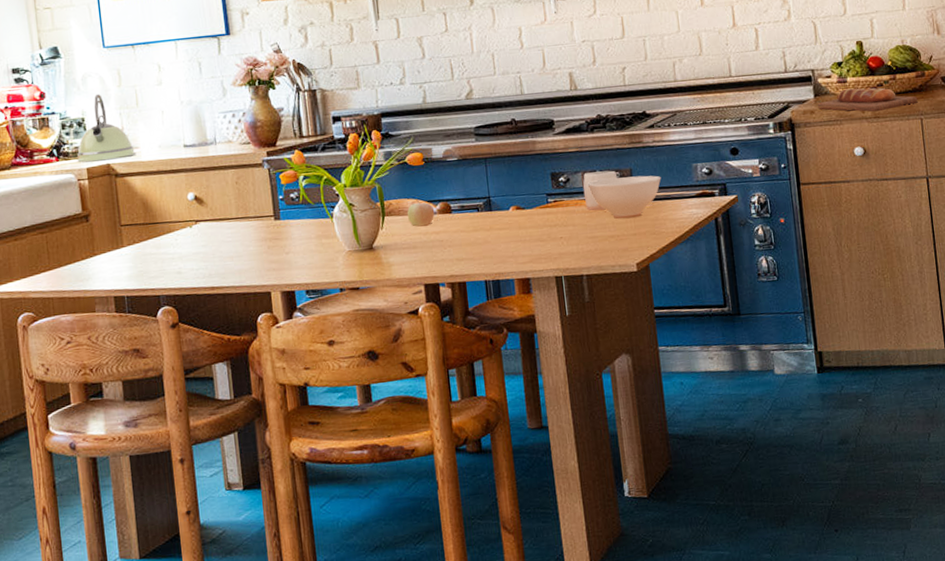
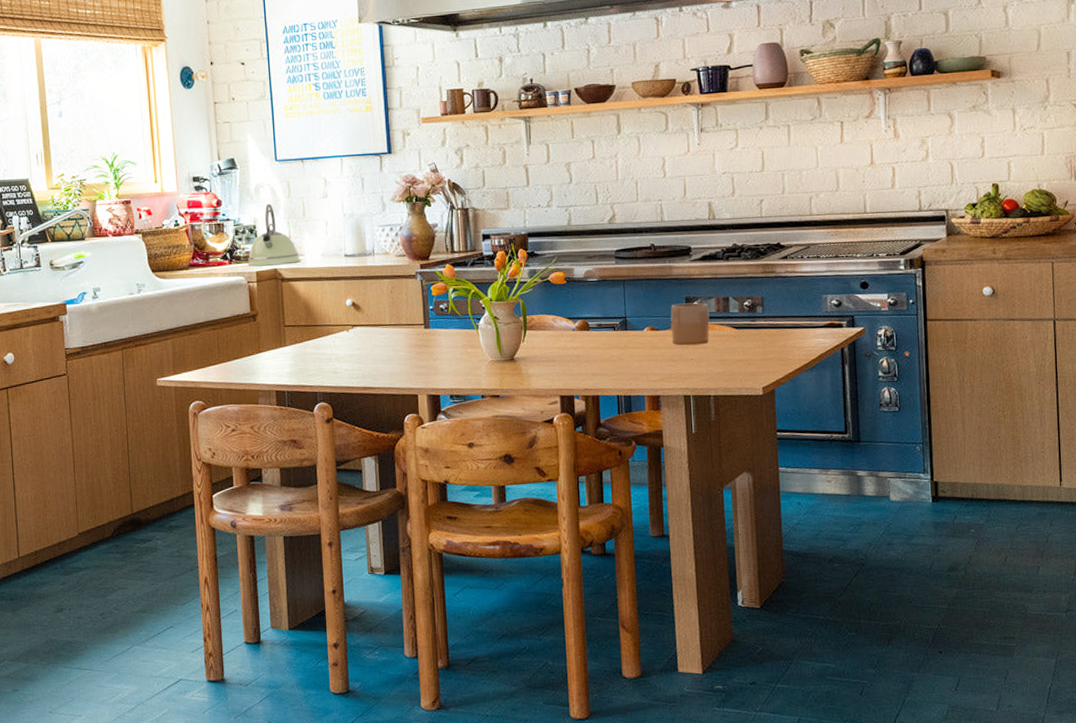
fruit: present [407,198,435,227] -> none [547,315,574,342]
mug: none [536,177,578,225] -> present [670,302,710,346]
mug: present [582,170,618,211] -> none [715,298,750,336]
bowl: present [587,175,661,220] -> none [720,304,792,345]
bread loaf: present [817,87,918,112] -> none [949,229,1050,254]

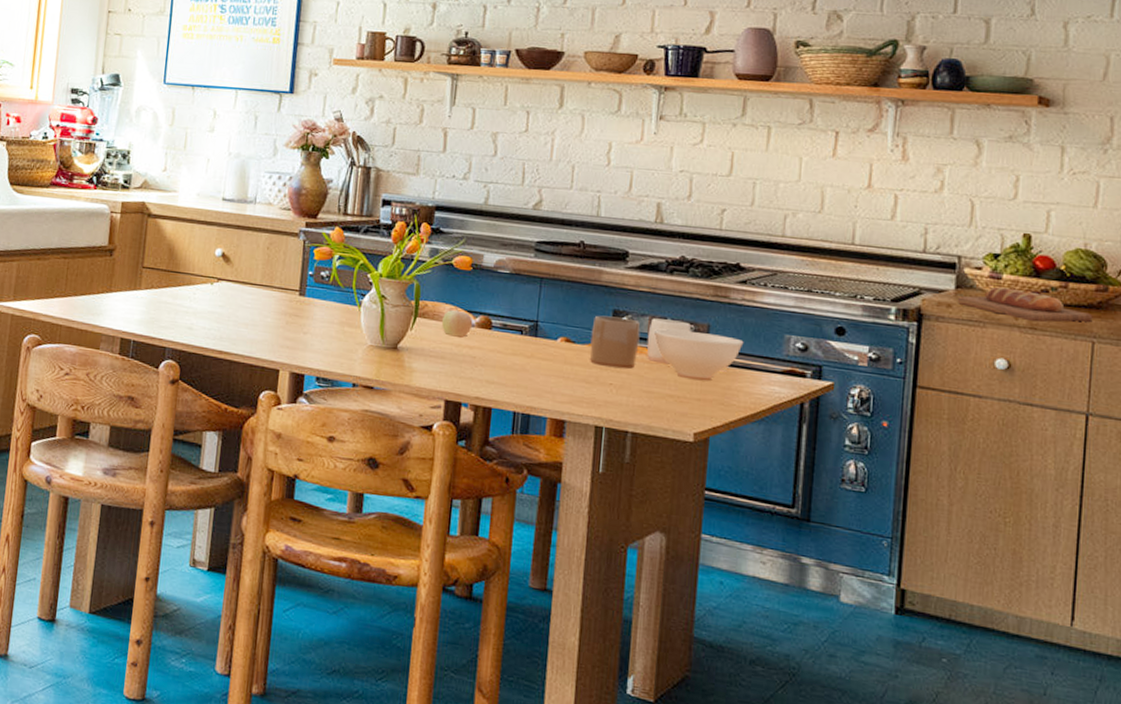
kettle: present [247,203,301,267] -> none [114,129,174,200]
fruit: none [547,315,574,342] -> present [441,305,473,339]
mug: none [715,298,750,336] -> present [646,318,692,365]
bowl: none [720,304,792,345] -> present [653,328,744,382]
bread loaf: none [949,229,1050,254] -> present [957,286,1093,323]

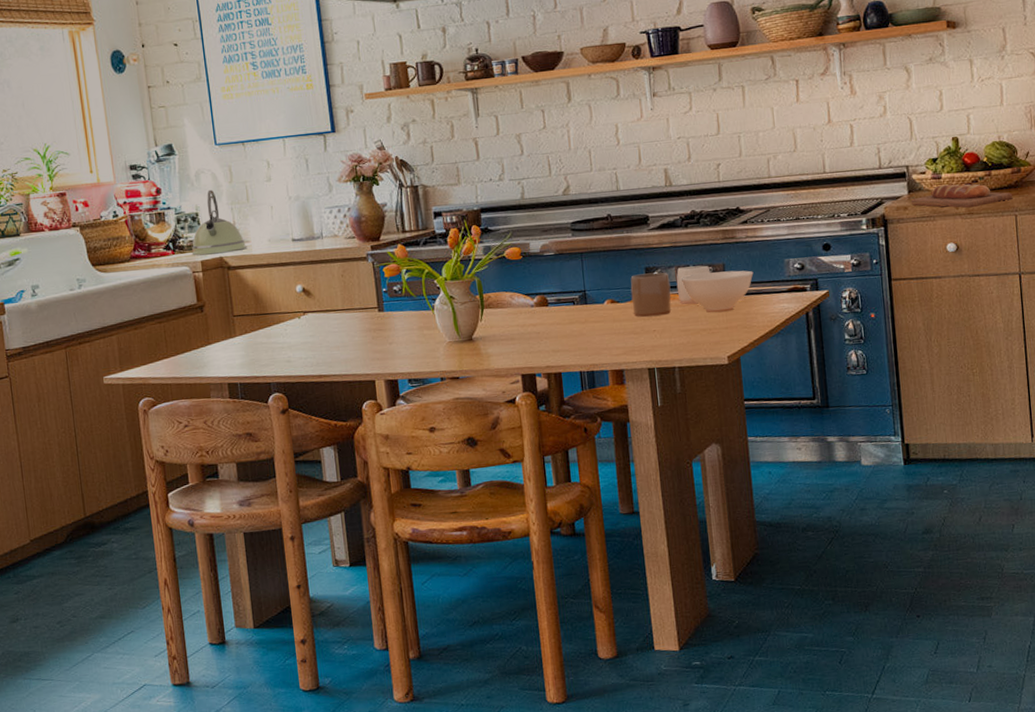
kettle: none [114,129,174,200] -> present [191,189,247,256]
fruit: present [441,305,473,339] -> none [505,292,532,319]

